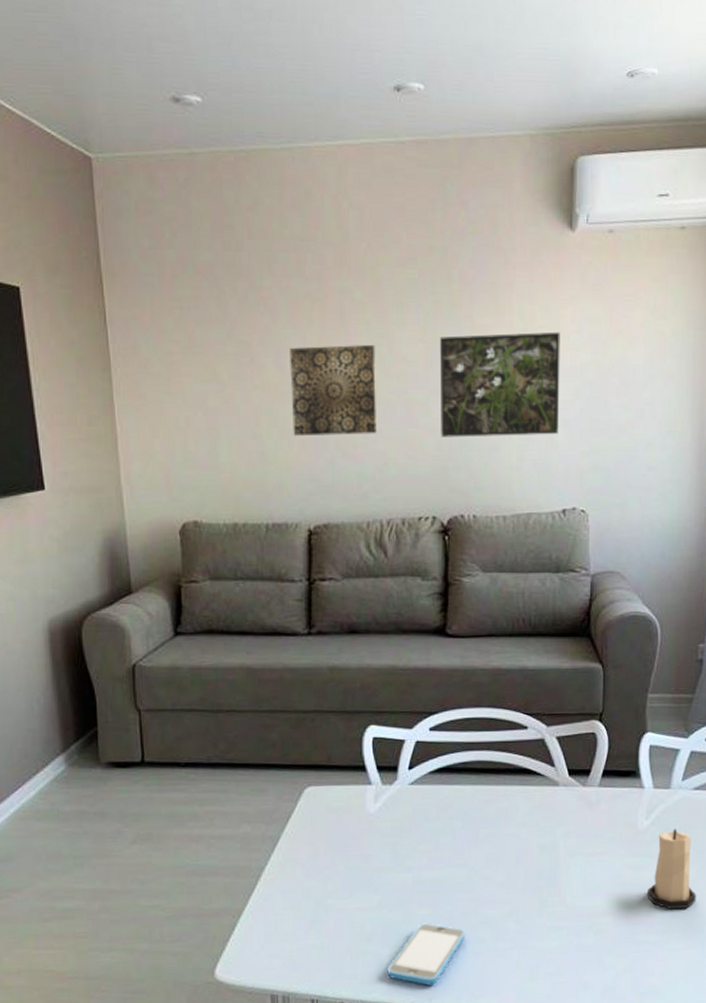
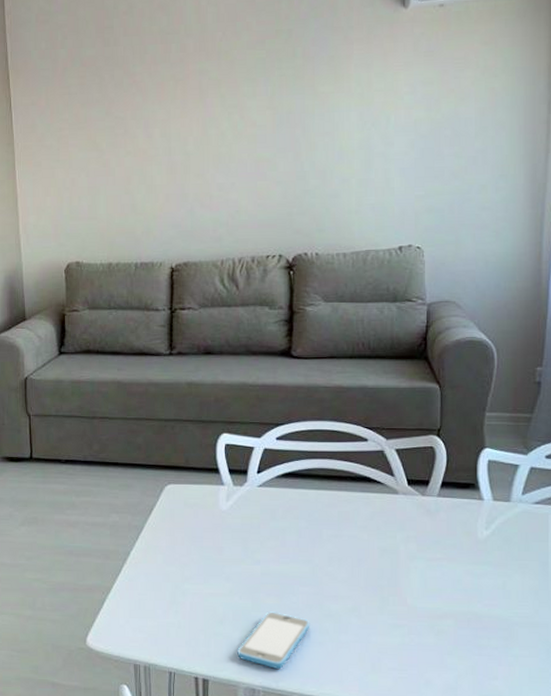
wall art: present [290,344,378,437] -> none [157,113,231,191]
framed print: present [440,331,560,438] -> none [286,93,395,188]
candle: present [647,828,696,909] -> none [489,539,540,617]

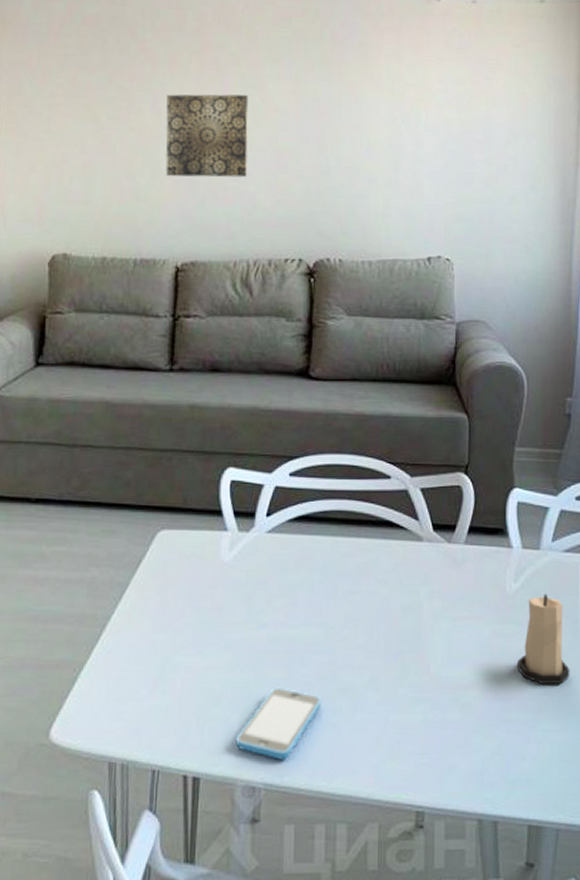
wall art: none [157,113,231,191] -> present [165,94,249,178]
candle: none [489,539,540,617] -> present [517,593,570,684]

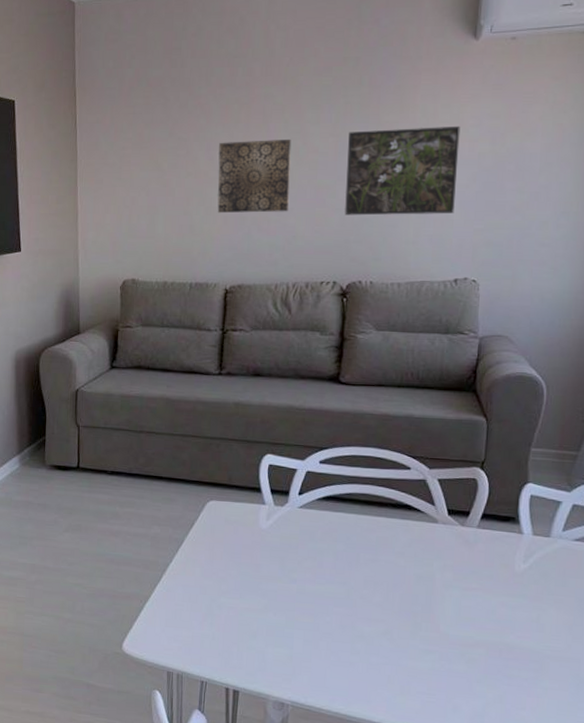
smartphone: present [236,687,322,760] -> none [269,629,342,685]
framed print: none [309,89,426,185] -> present [345,126,460,216]
candle: present [517,593,570,684] -> none [522,574,573,651]

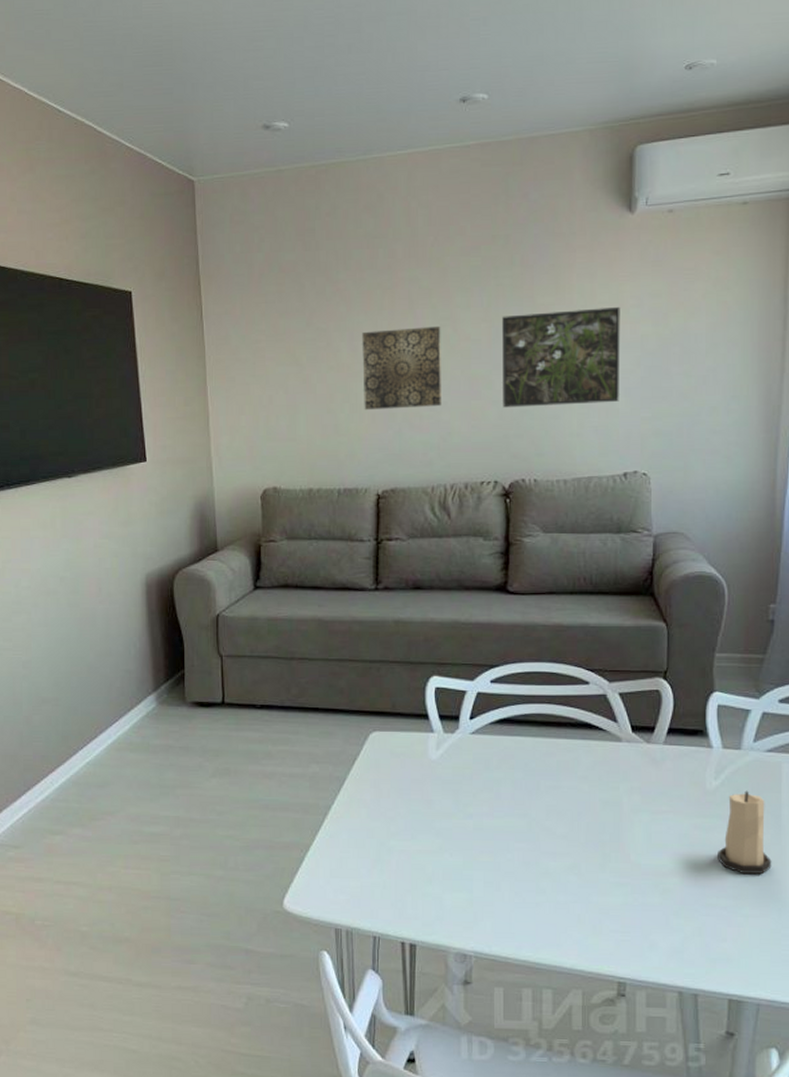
candle: none [522,574,573,651] -> present [718,790,772,874]

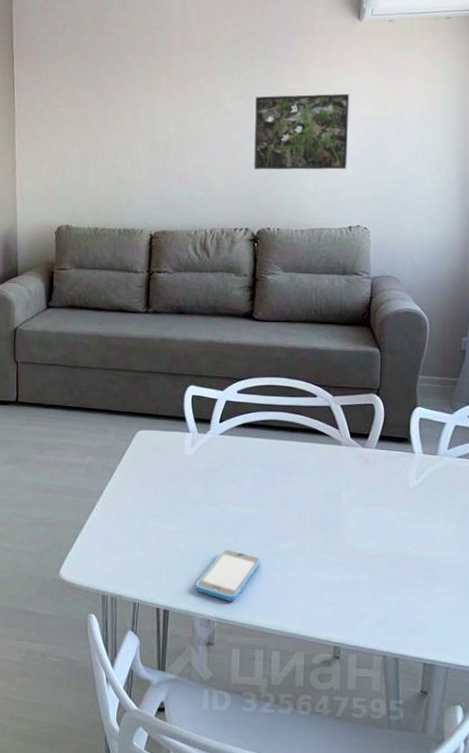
wall art: present [362,325,443,411] -> none [142,101,207,167]
smartphone: none [447,870,526,932] -> present [196,549,261,602]
candle: present [718,790,772,874] -> none [417,489,460,559]

